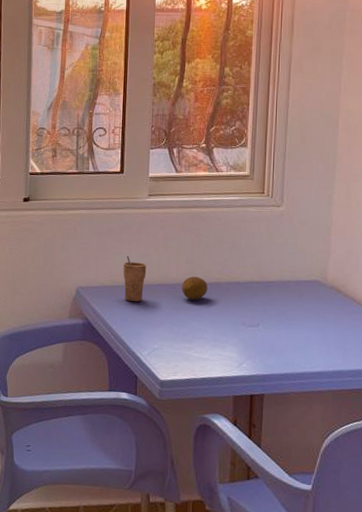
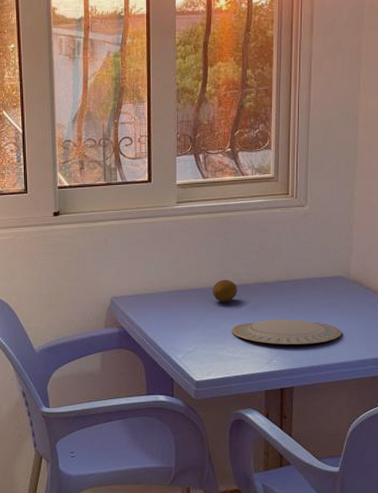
cup: present [123,256,147,301] -> none [155,264,178,307]
plate: none [200,321,318,350] -> present [231,319,342,344]

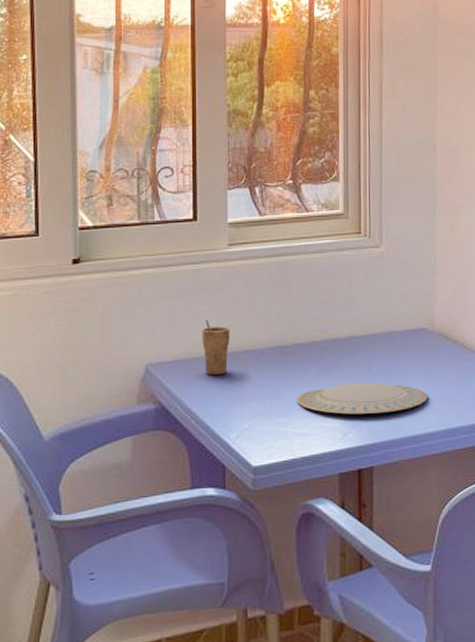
cup: none [155,264,178,307] -> present [202,320,230,375]
fruit: present [212,279,237,302] -> none [272,336,303,365]

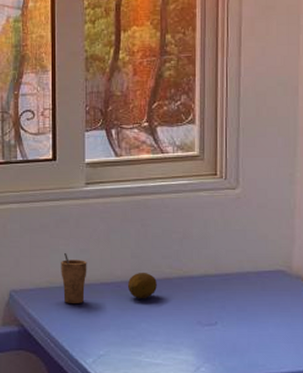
fruit: none [272,336,303,365] -> present [127,272,157,298]
plate: present [297,382,428,415] -> none [151,319,284,350]

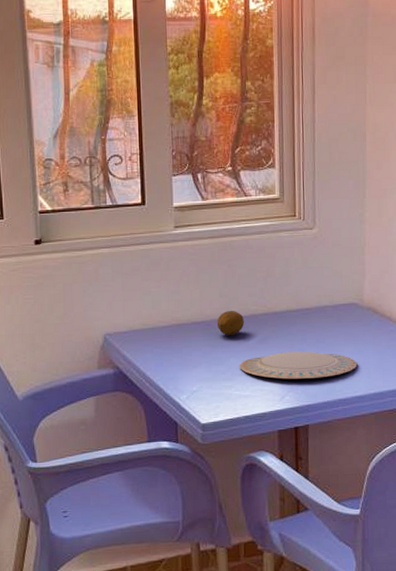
cup: present [61,253,87,303] -> none [153,295,179,343]
plate: none [151,319,284,350] -> present [239,351,358,380]

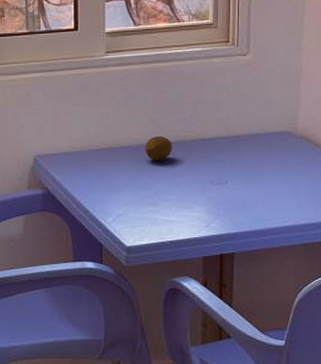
plate: present [239,351,358,380] -> none [166,179,288,206]

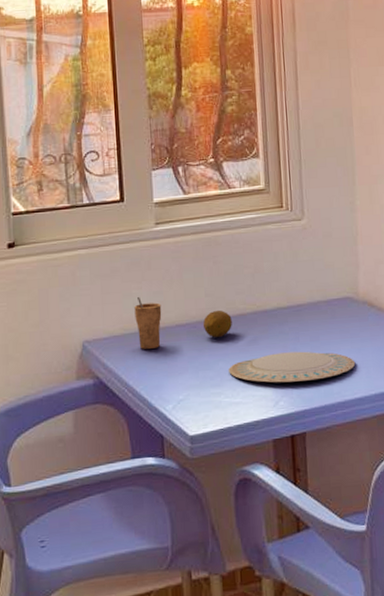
cup: none [82,119,107,166] -> present [134,297,162,349]
plate: none [166,179,288,206] -> present [228,351,356,383]

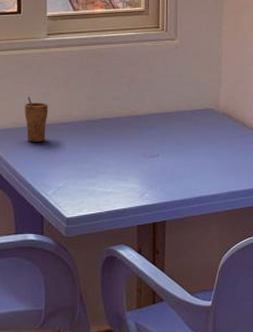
fruit: present [202,310,232,337] -> none [83,112,109,135]
plate: present [228,351,356,383] -> none [103,152,213,178]

